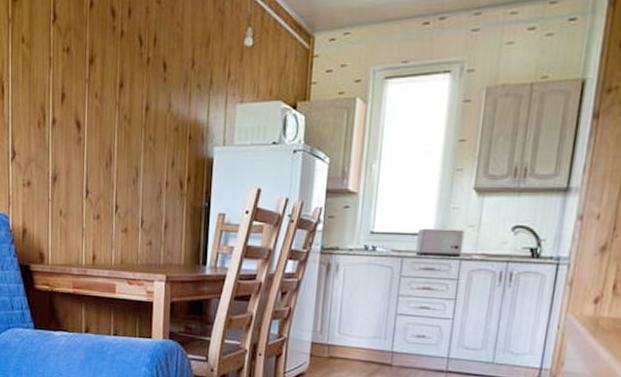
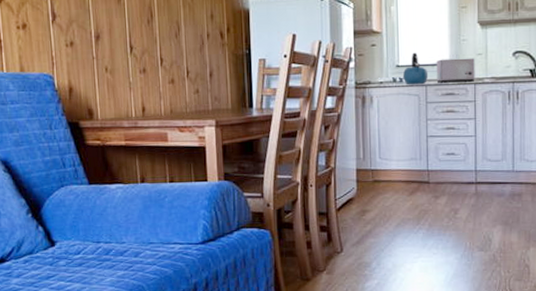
kettle: none [376,218,407,256] -> present [402,52,429,85]

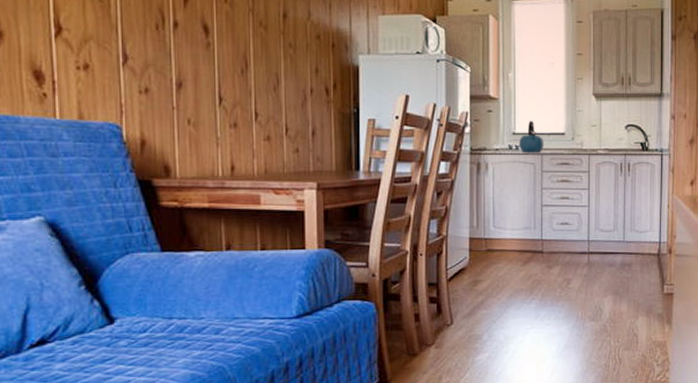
toaster: present [436,58,475,84] -> none [552,128,590,154]

